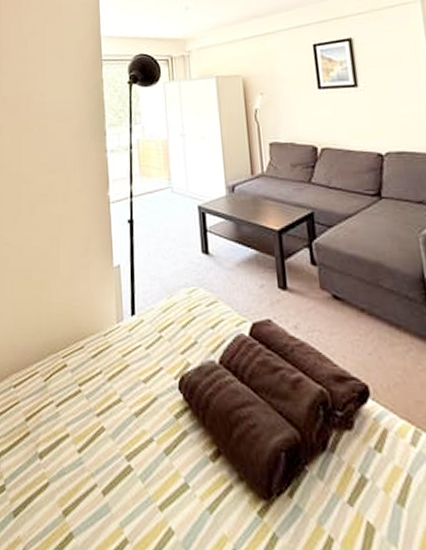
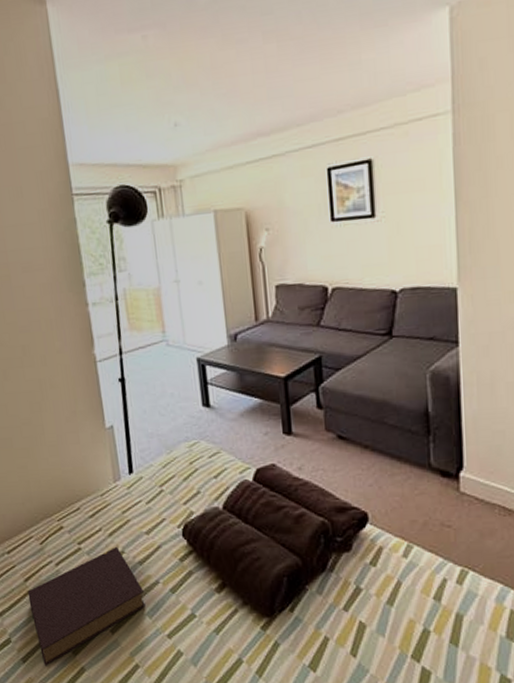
book: none [27,392,139,525] -> present [27,546,146,666]

